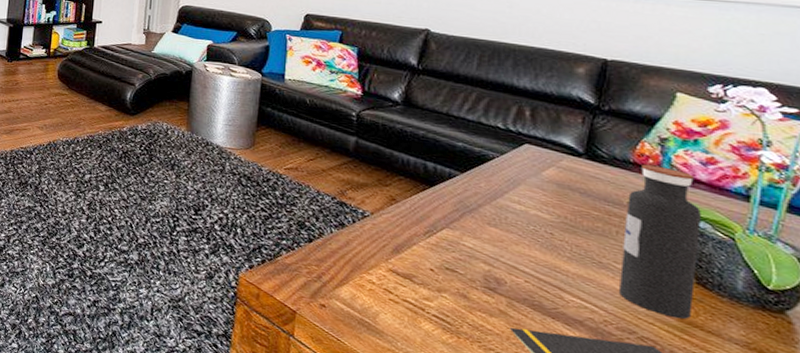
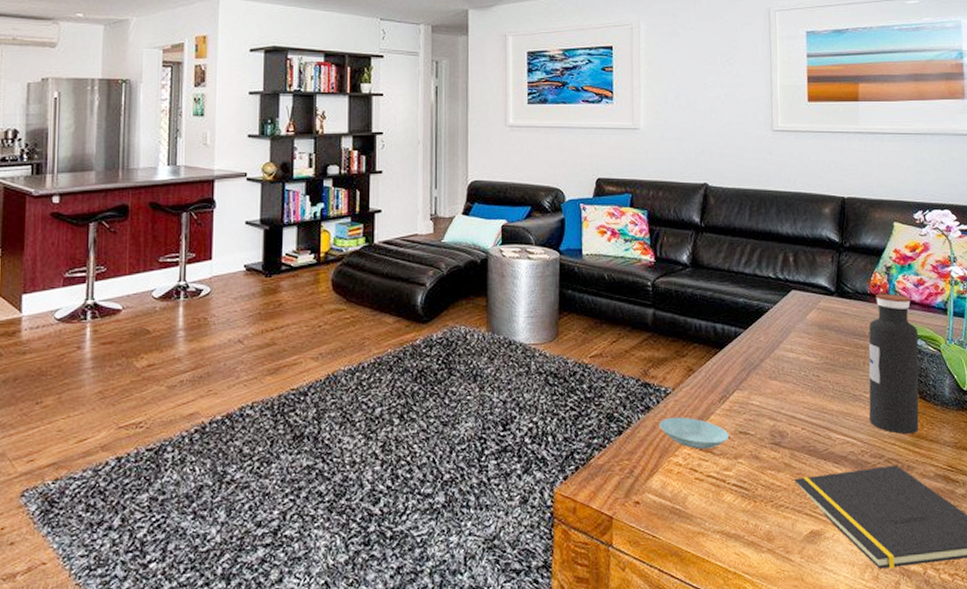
saucer: none [353,237,434,276] -> present [659,417,730,449]

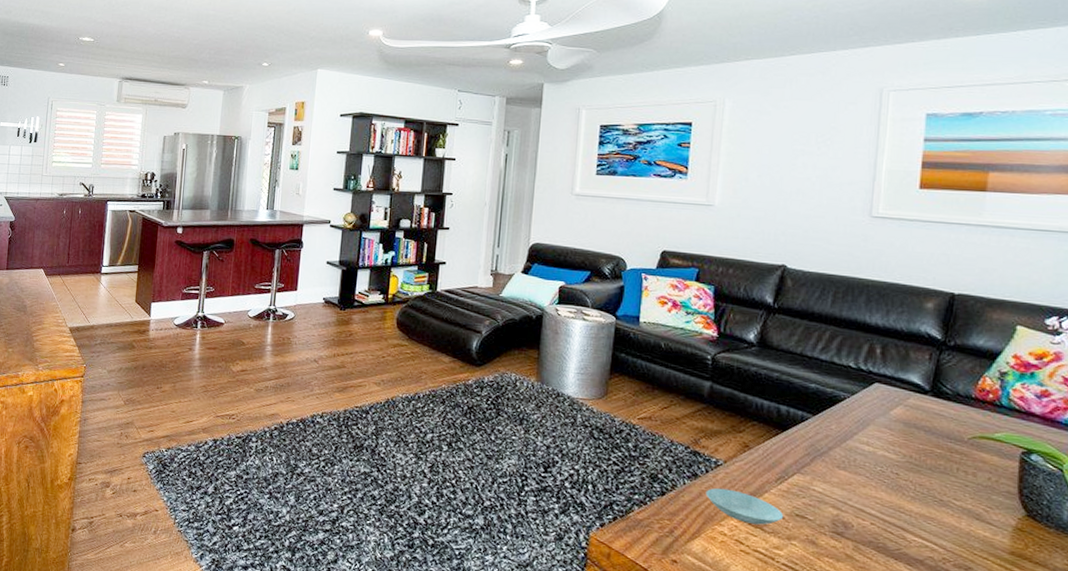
water bottle: present [868,293,919,435] -> none [958,399,1034,553]

